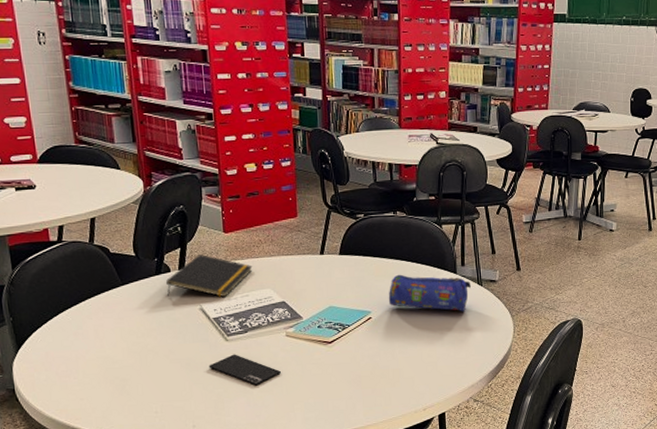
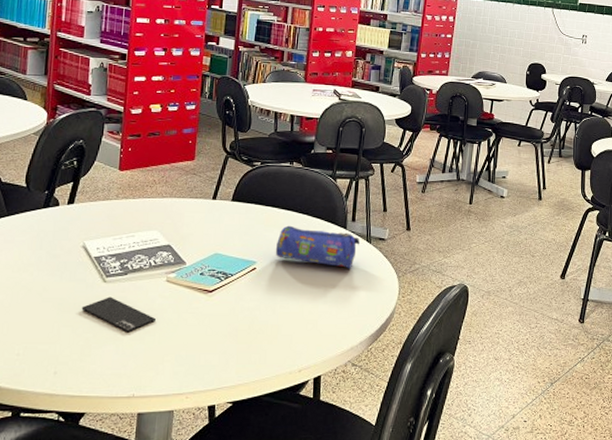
notepad: present [165,254,253,298] -> none [52,190,143,237]

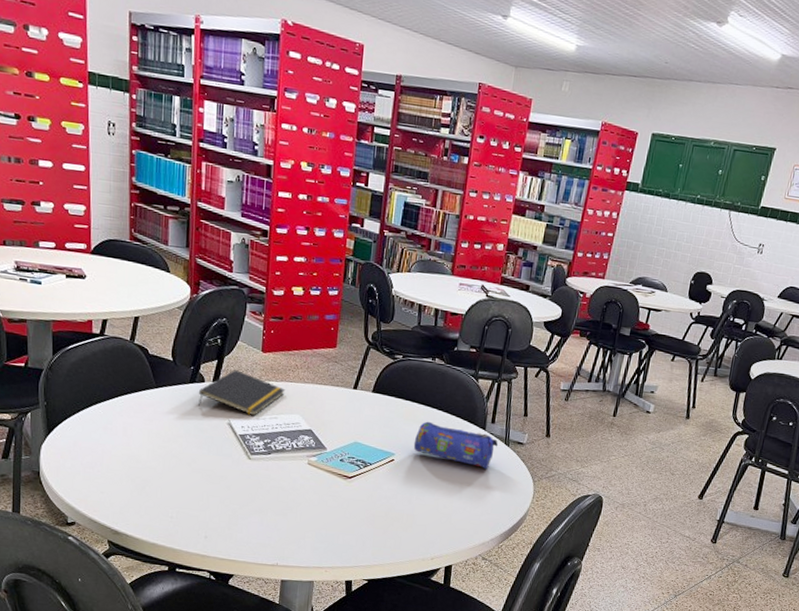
notepad: none [52,190,143,237] -> present [198,370,285,416]
smartphone: present [81,297,156,333] -> none [228,473,297,508]

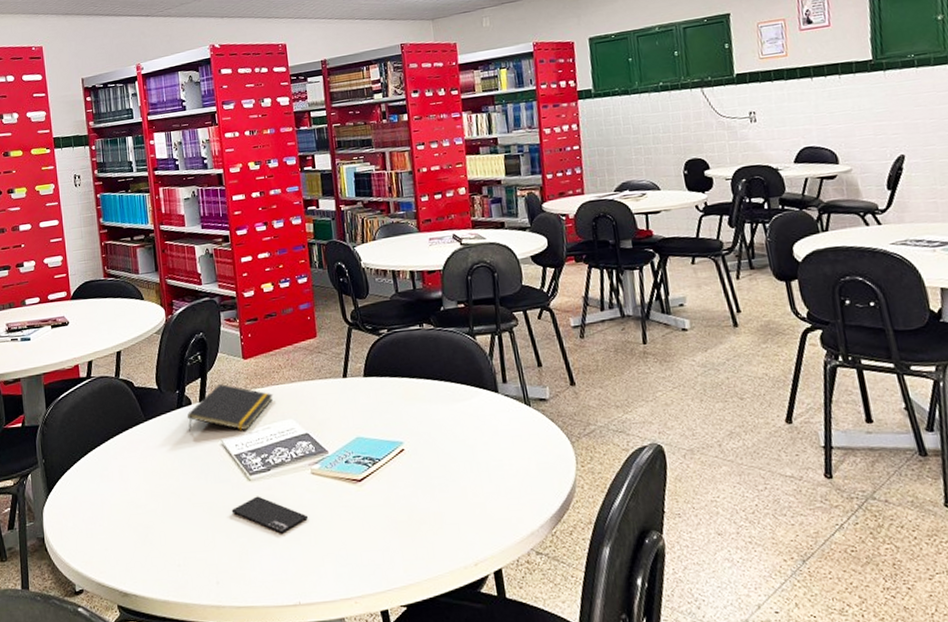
smartphone: none [228,473,297,508] -> present [231,496,308,534]
pencil case: present [413,421,498,469] -> none [421,396,517,440]

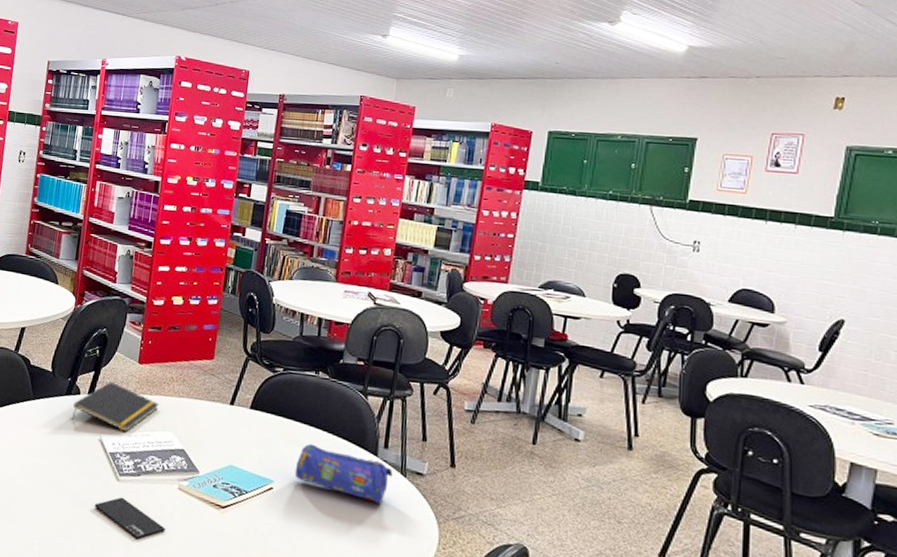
pencil case: none [421,396,517,440] -> present [294,443,393,505]

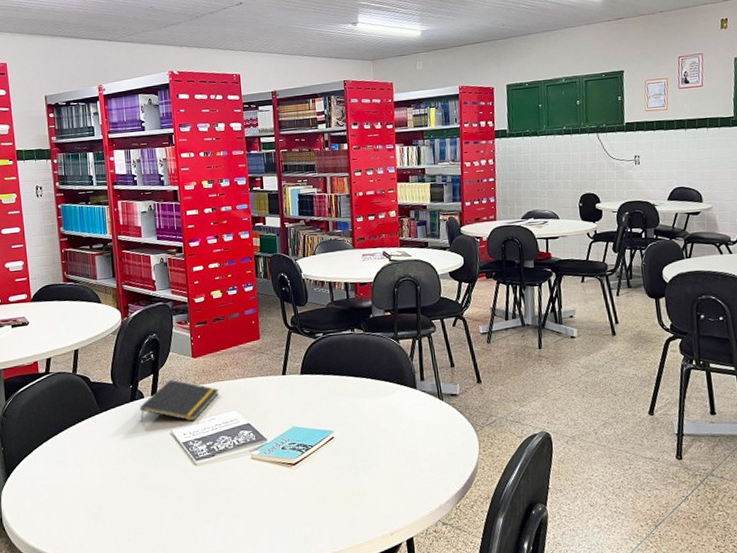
smartphone: present [94,497,165,540] -> none [178,478,247,511]
pencil case: present [294,443,393,505] -> none [349,391,432,429]

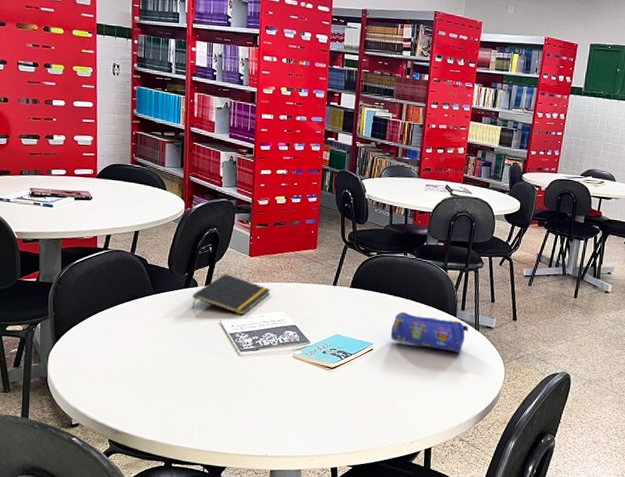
pencil case: none [349,391,432,429] -> present [390,311,468,354]

